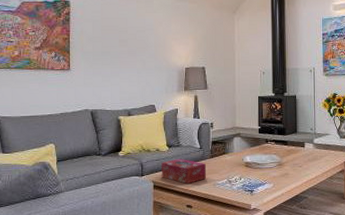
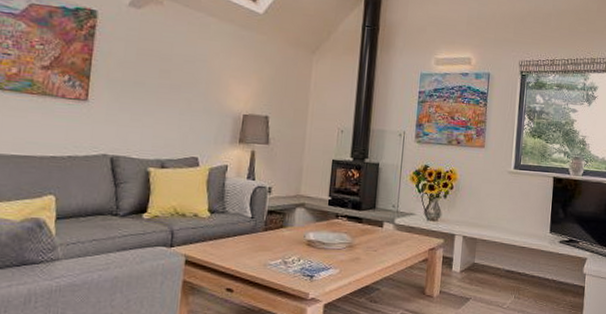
tissue box: present [161,158,206,185] -> none [197,228,257,262]

